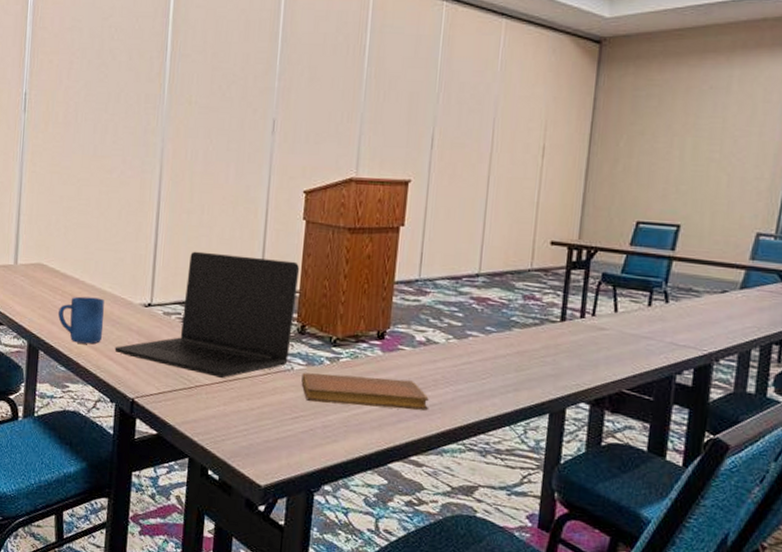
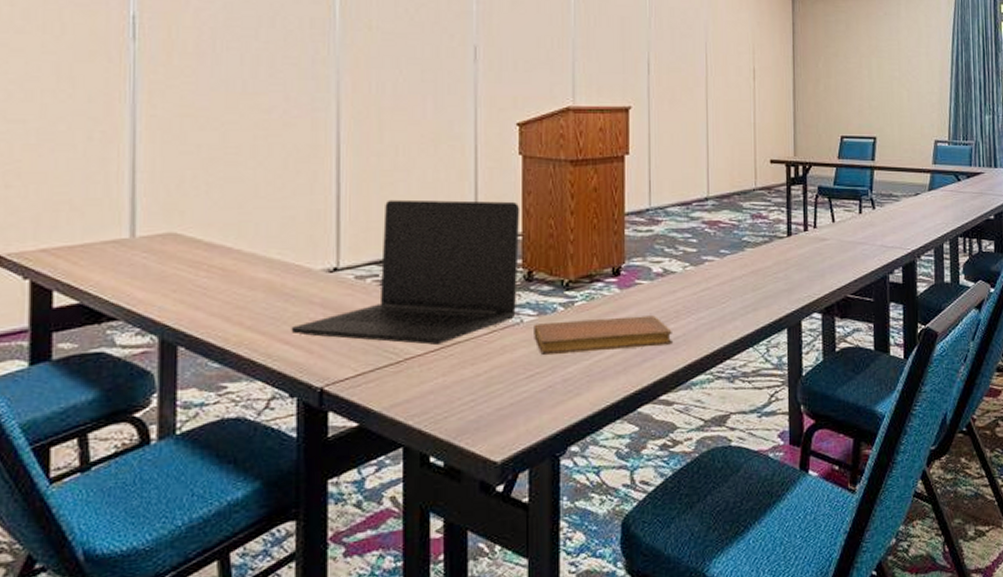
mug: present [58,296,104,344] -> none [204,268,273,329]

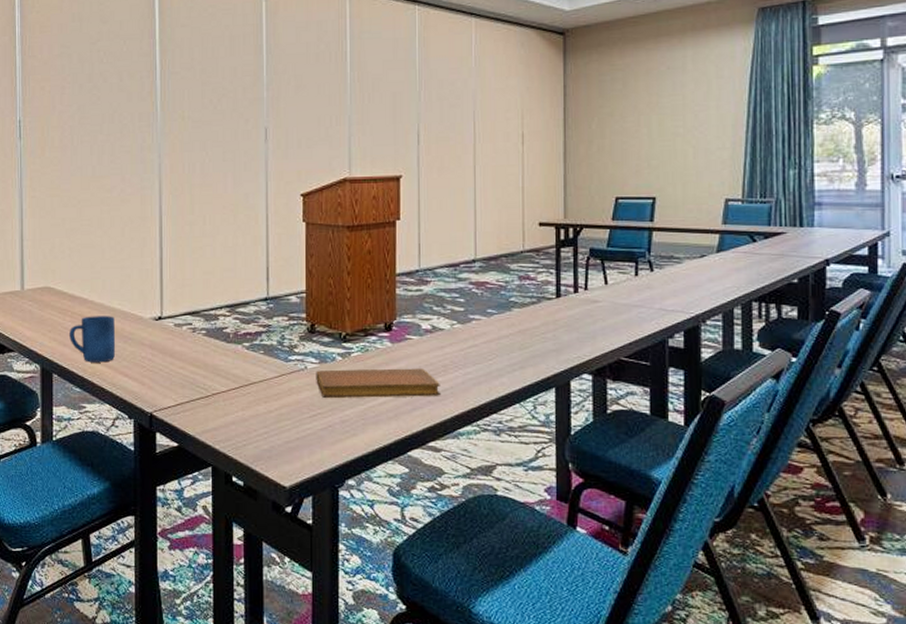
mug: none [204,268,273,329] -> present [70,316,116,363]
laptop: present [291,199,520,345] -> none [129,261,304,383]

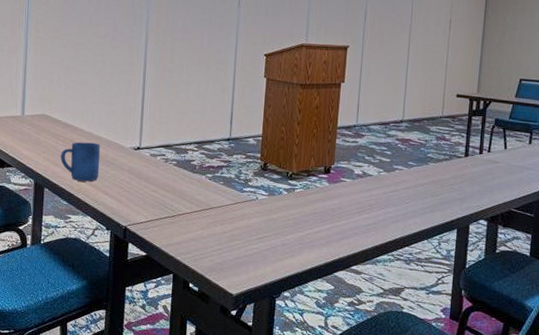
notebook: present [316,368,442,399] -> none [264,201,366,230]

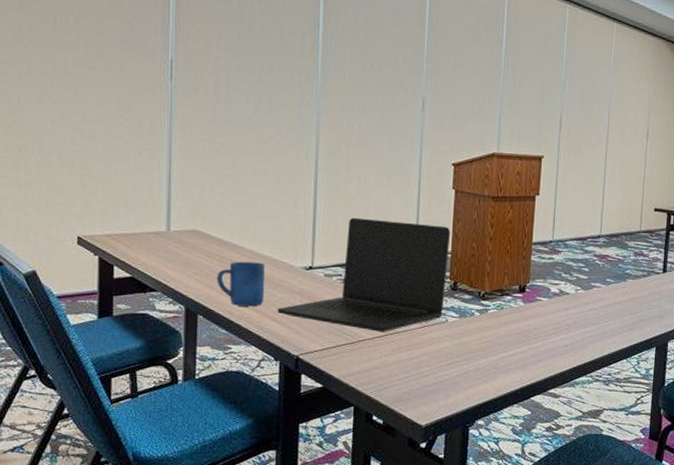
laptop: none [109,103,262,207] -> present [277,217,451,332]

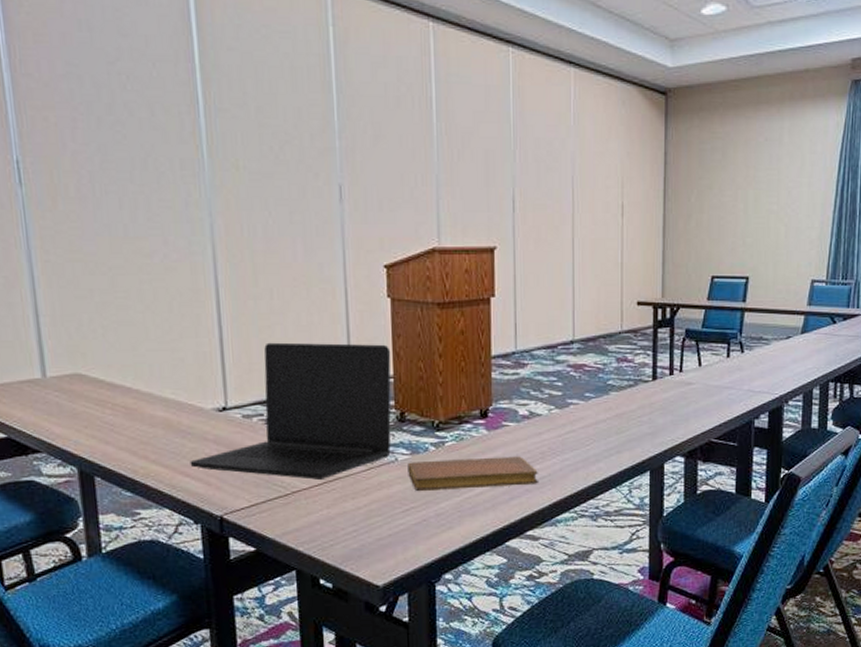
mug: present [217,261,265,307] -> none [111,407,173,462]
notebook: none [455,323,563,351] -> present [407,456,539,492]

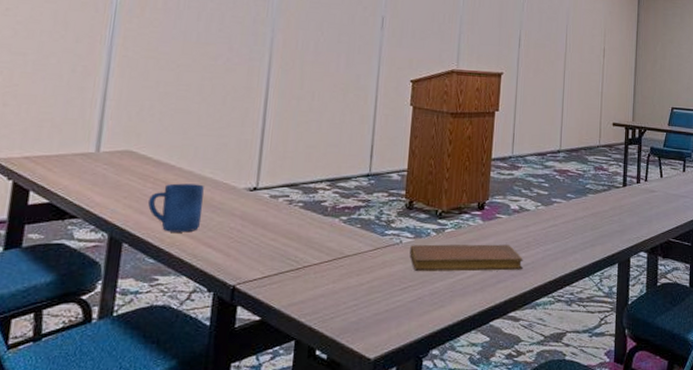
mug: none [111,407,173,462] -> present [148,183,204,233]
laptop: present [190,342,391,480] -> none [214,135,408,256]

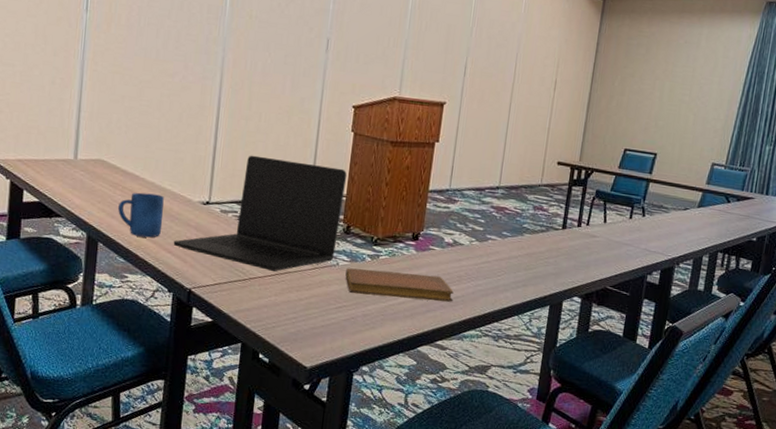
laptop: none [214,135,408,256] -> present [173,155,347,272]

